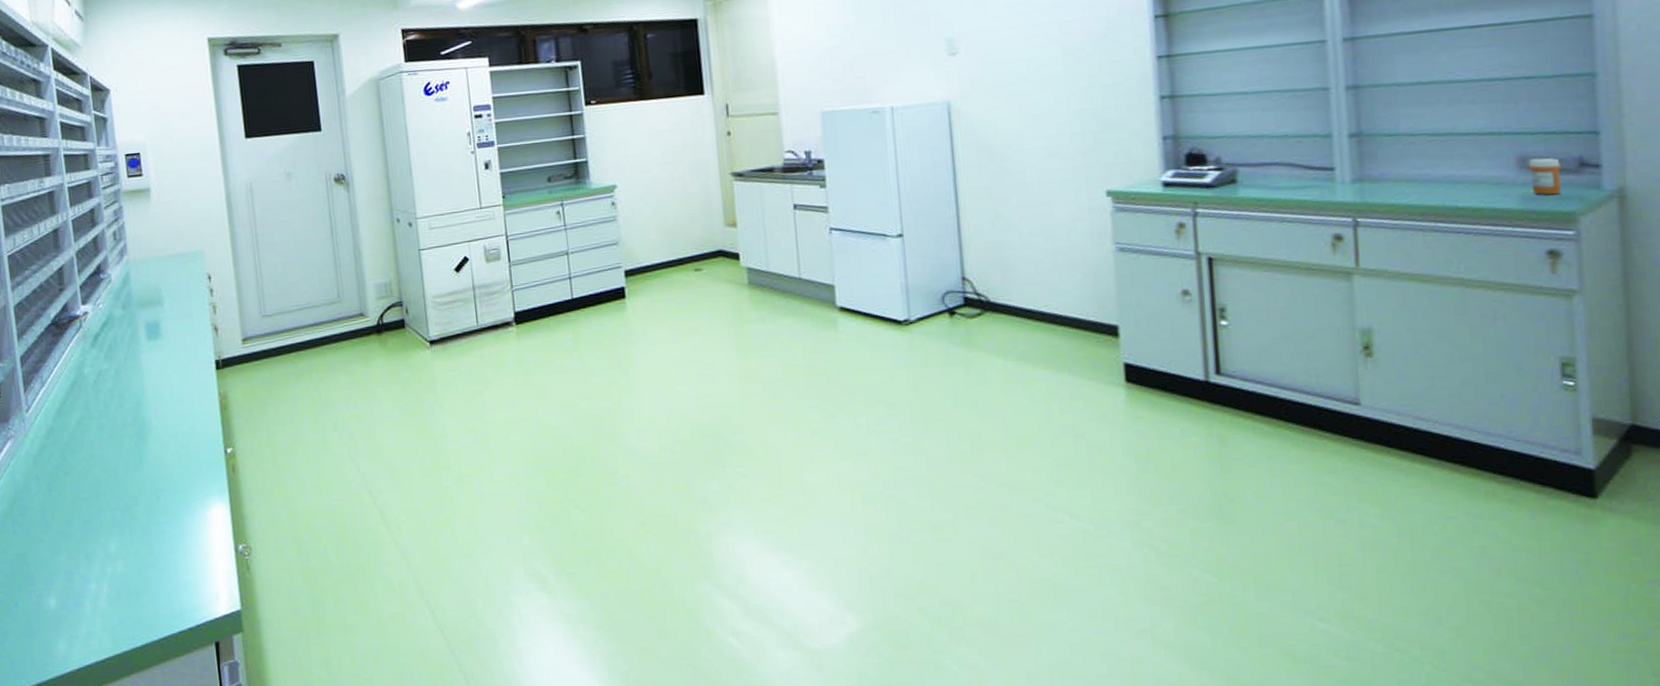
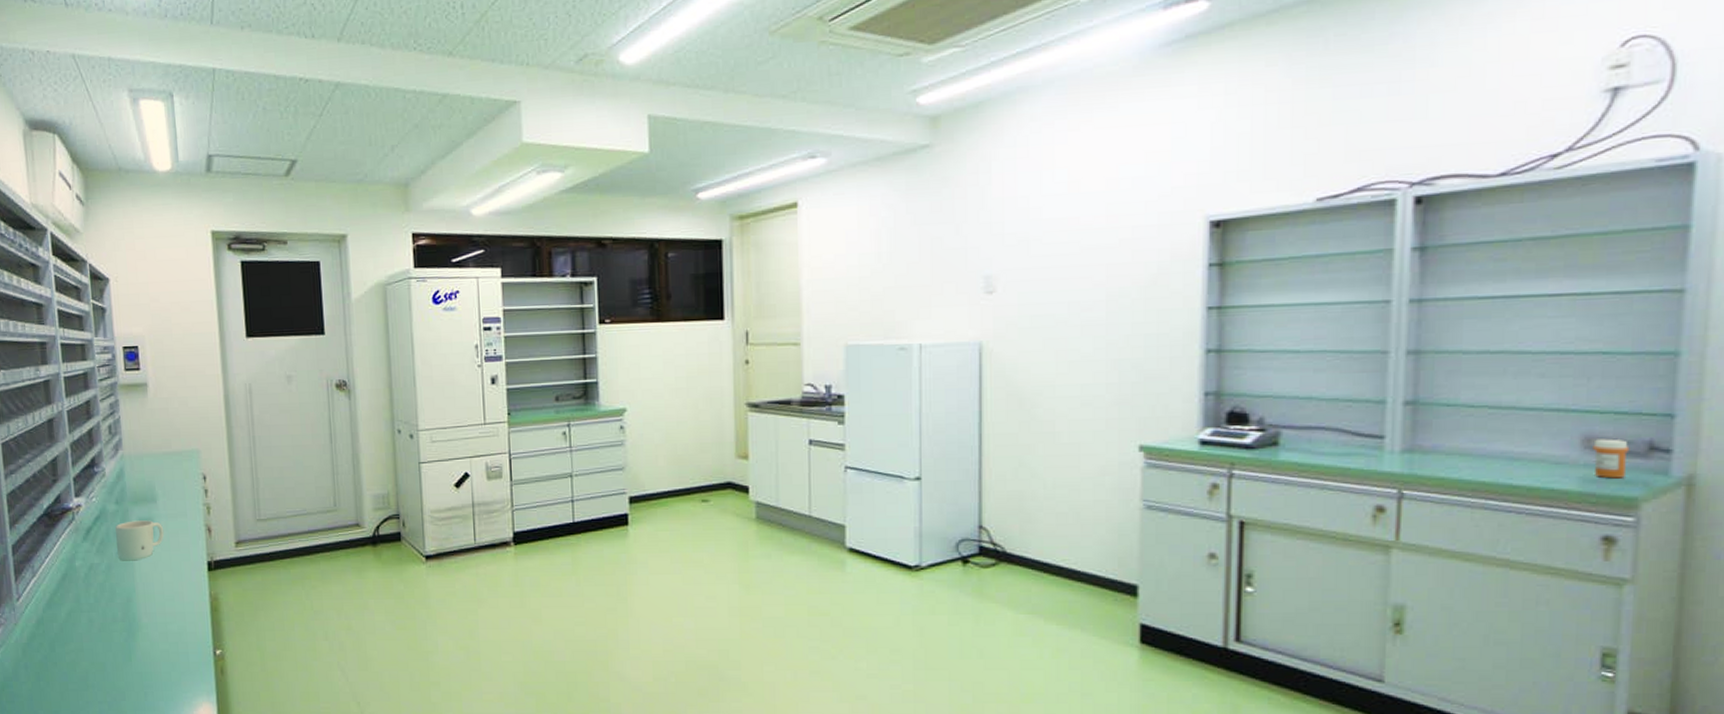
mug: none [123,323,172,365] -> present [115,520,164,561]

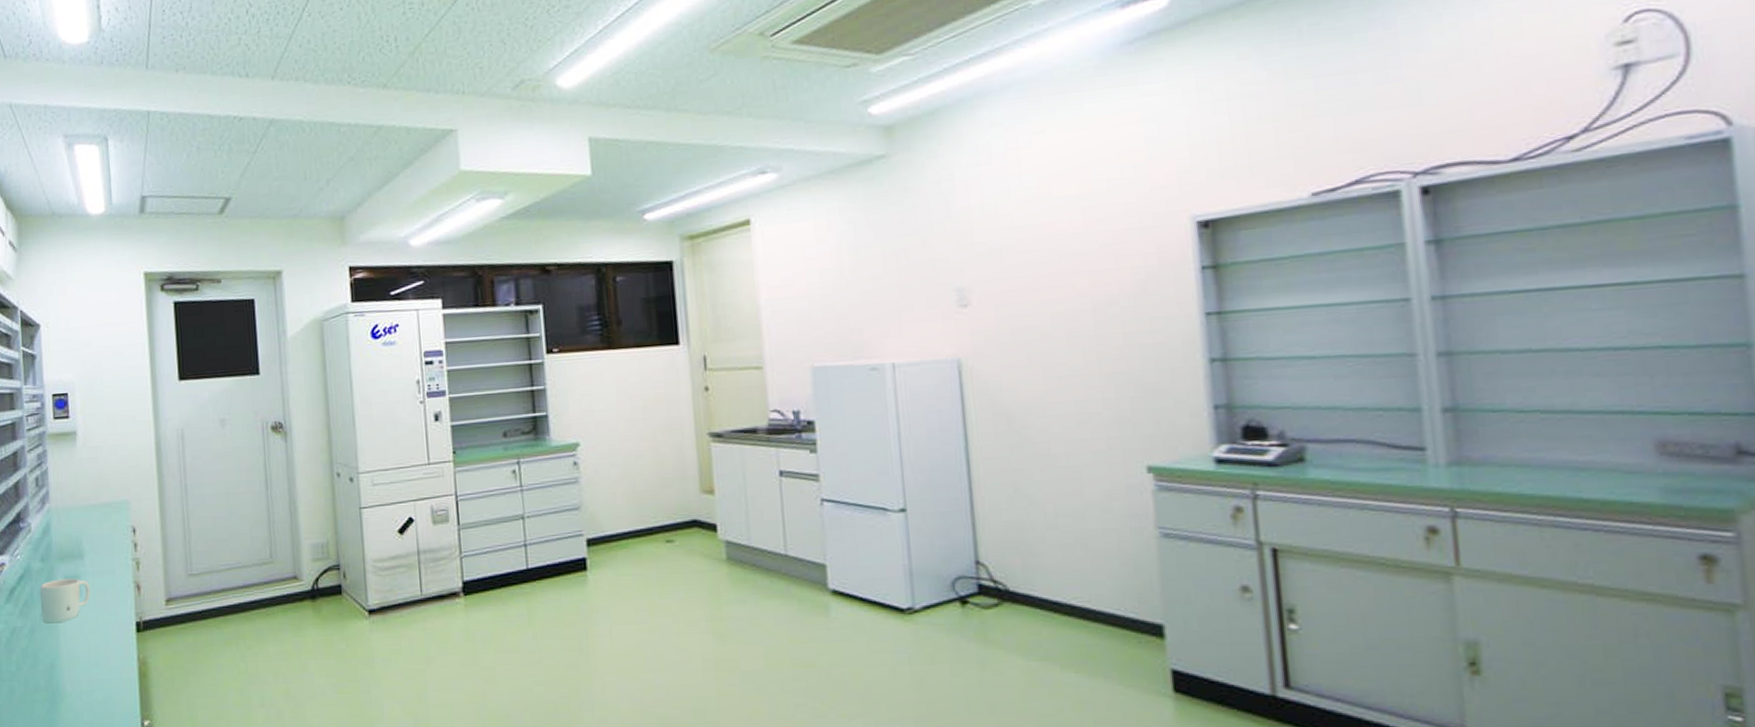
medicine bottle: present [1593,439,1630,479] -> none [1670,443,1715,488]

